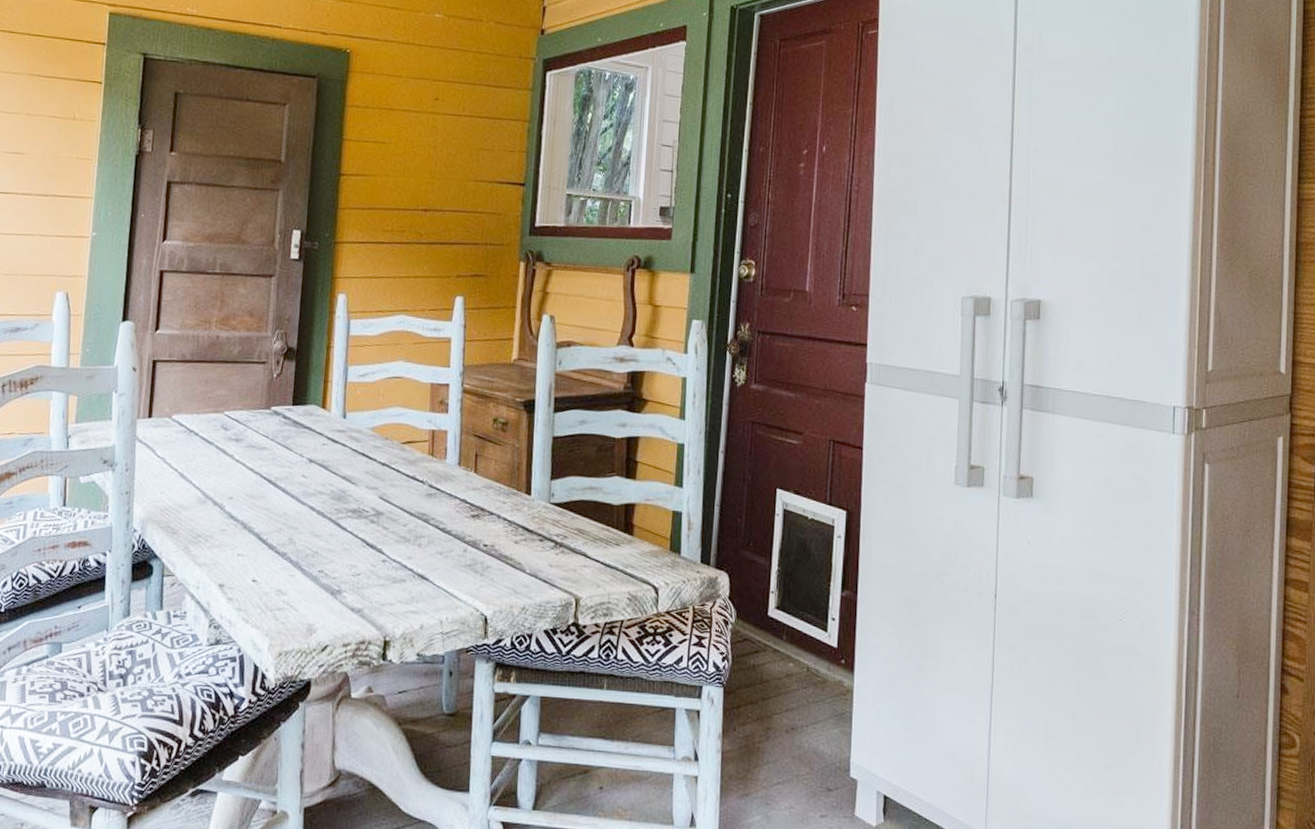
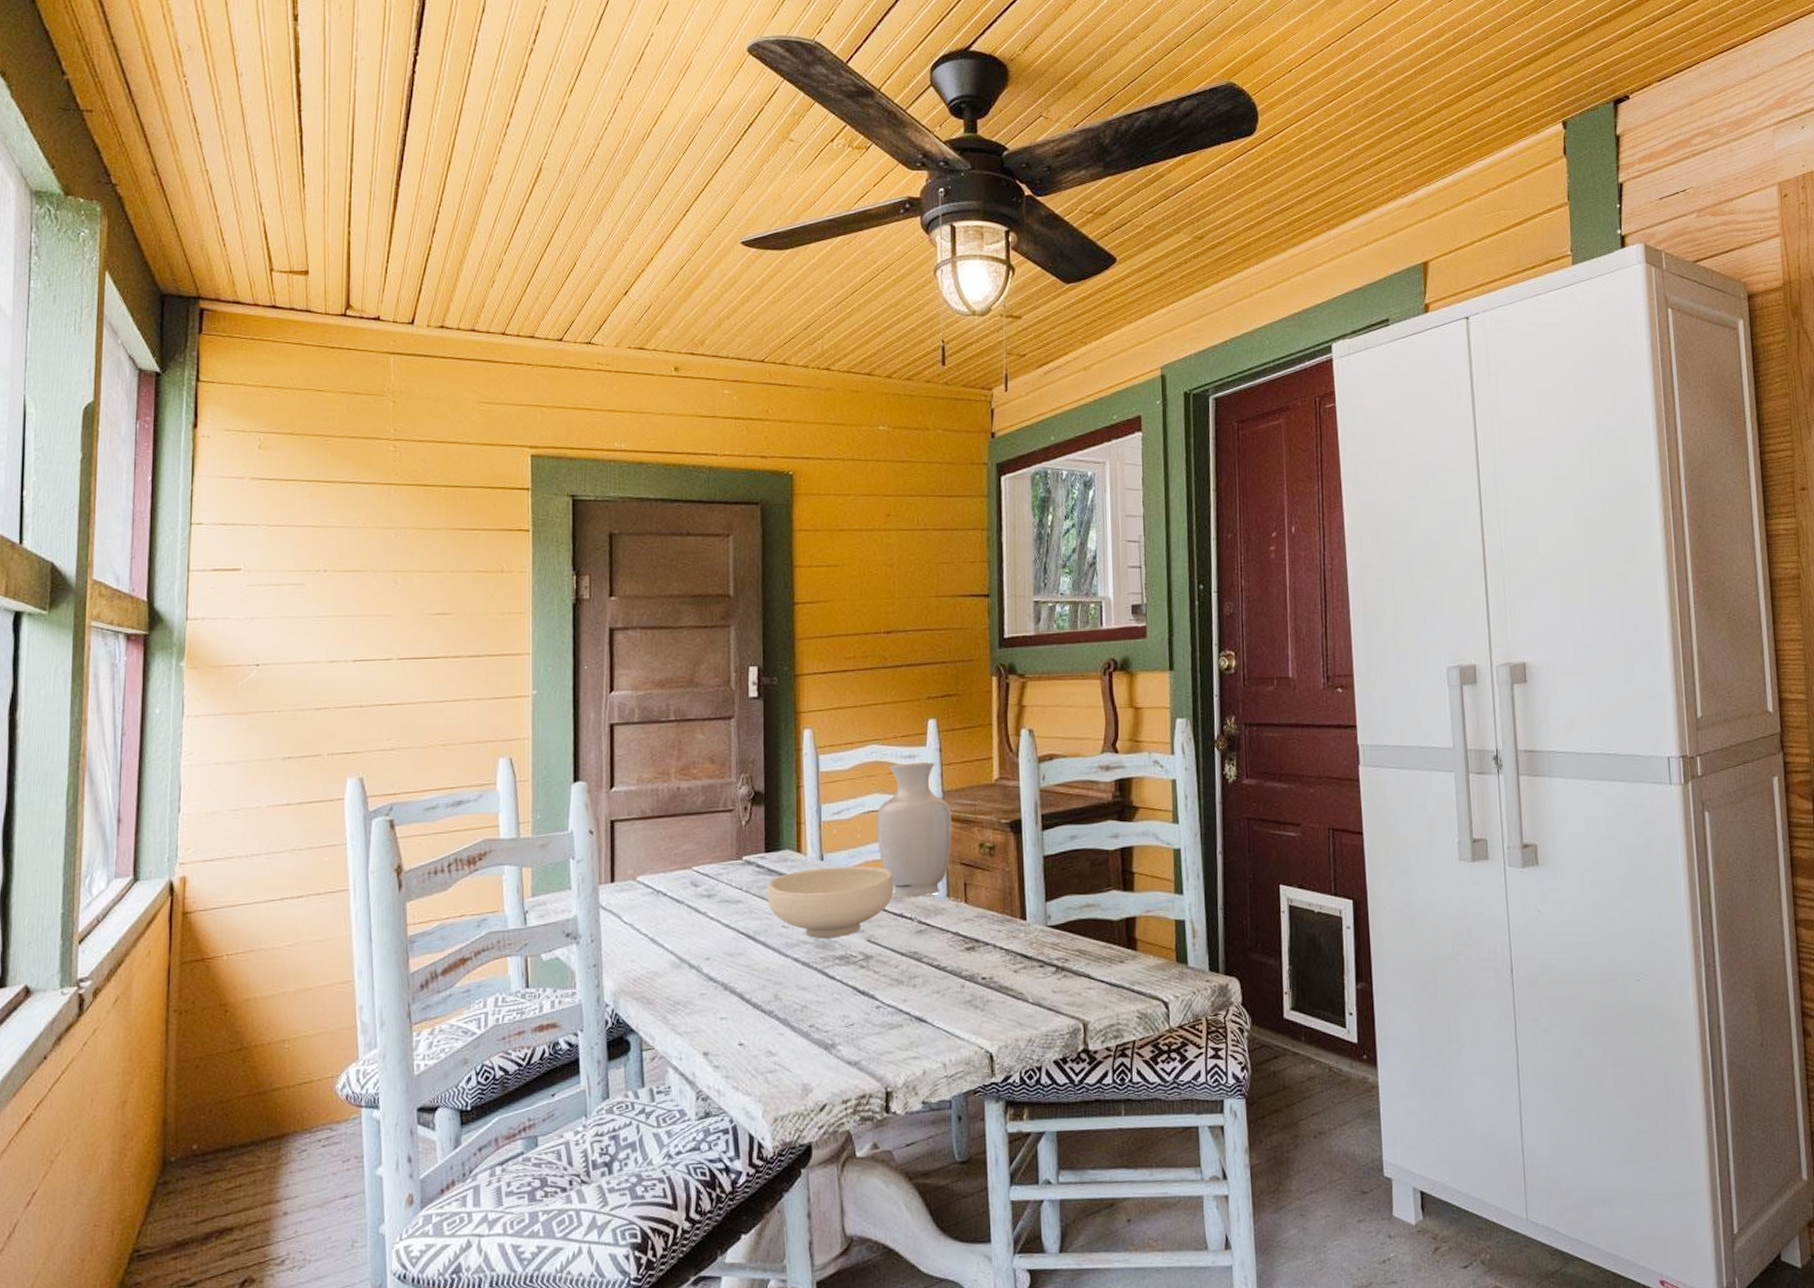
bowl: none [290,425,410,492] -> present [767,866,894,939]
vase: none [397,335,470,462] -> present [876,762,952,898]

